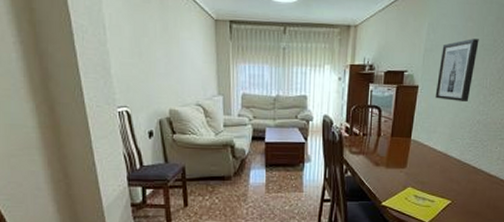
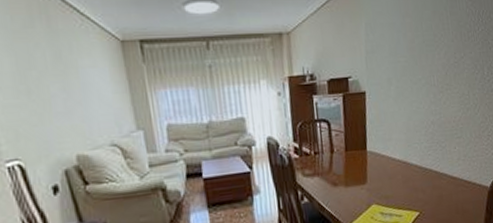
wall art: present [435,39,479,103] -> none [383,35,420,104]

